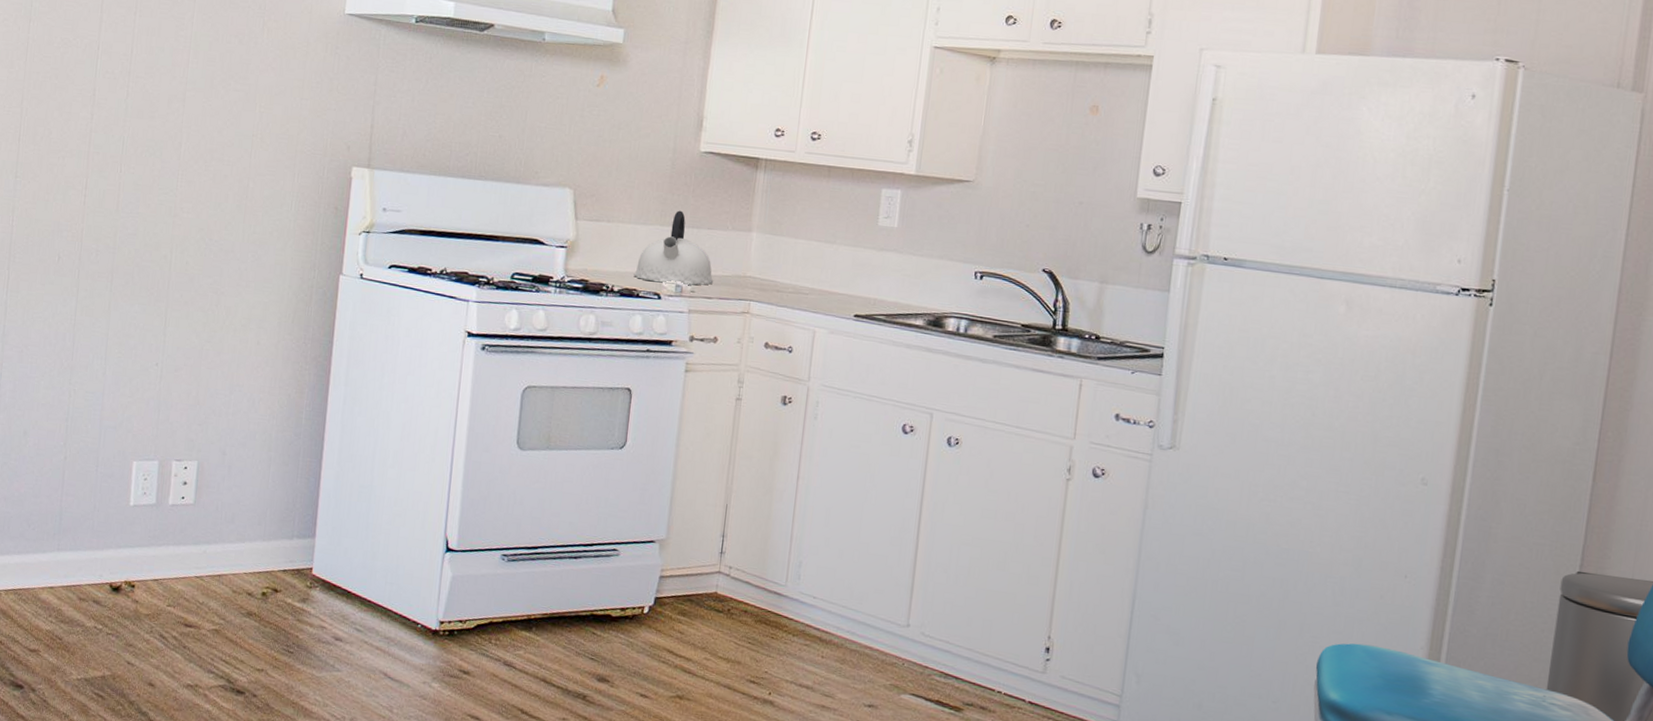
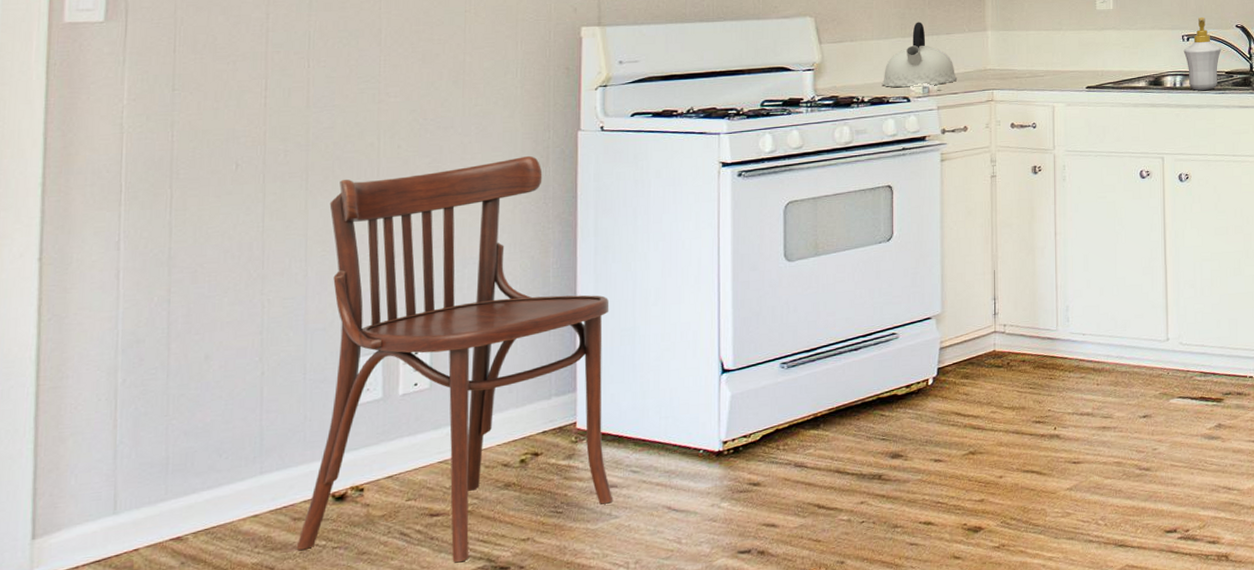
dining chair: none [79,287,352,677] -> present [296,155,613,563]
soap bottle: none [974,253,1021,343] -> present [1183,17,1222,91]

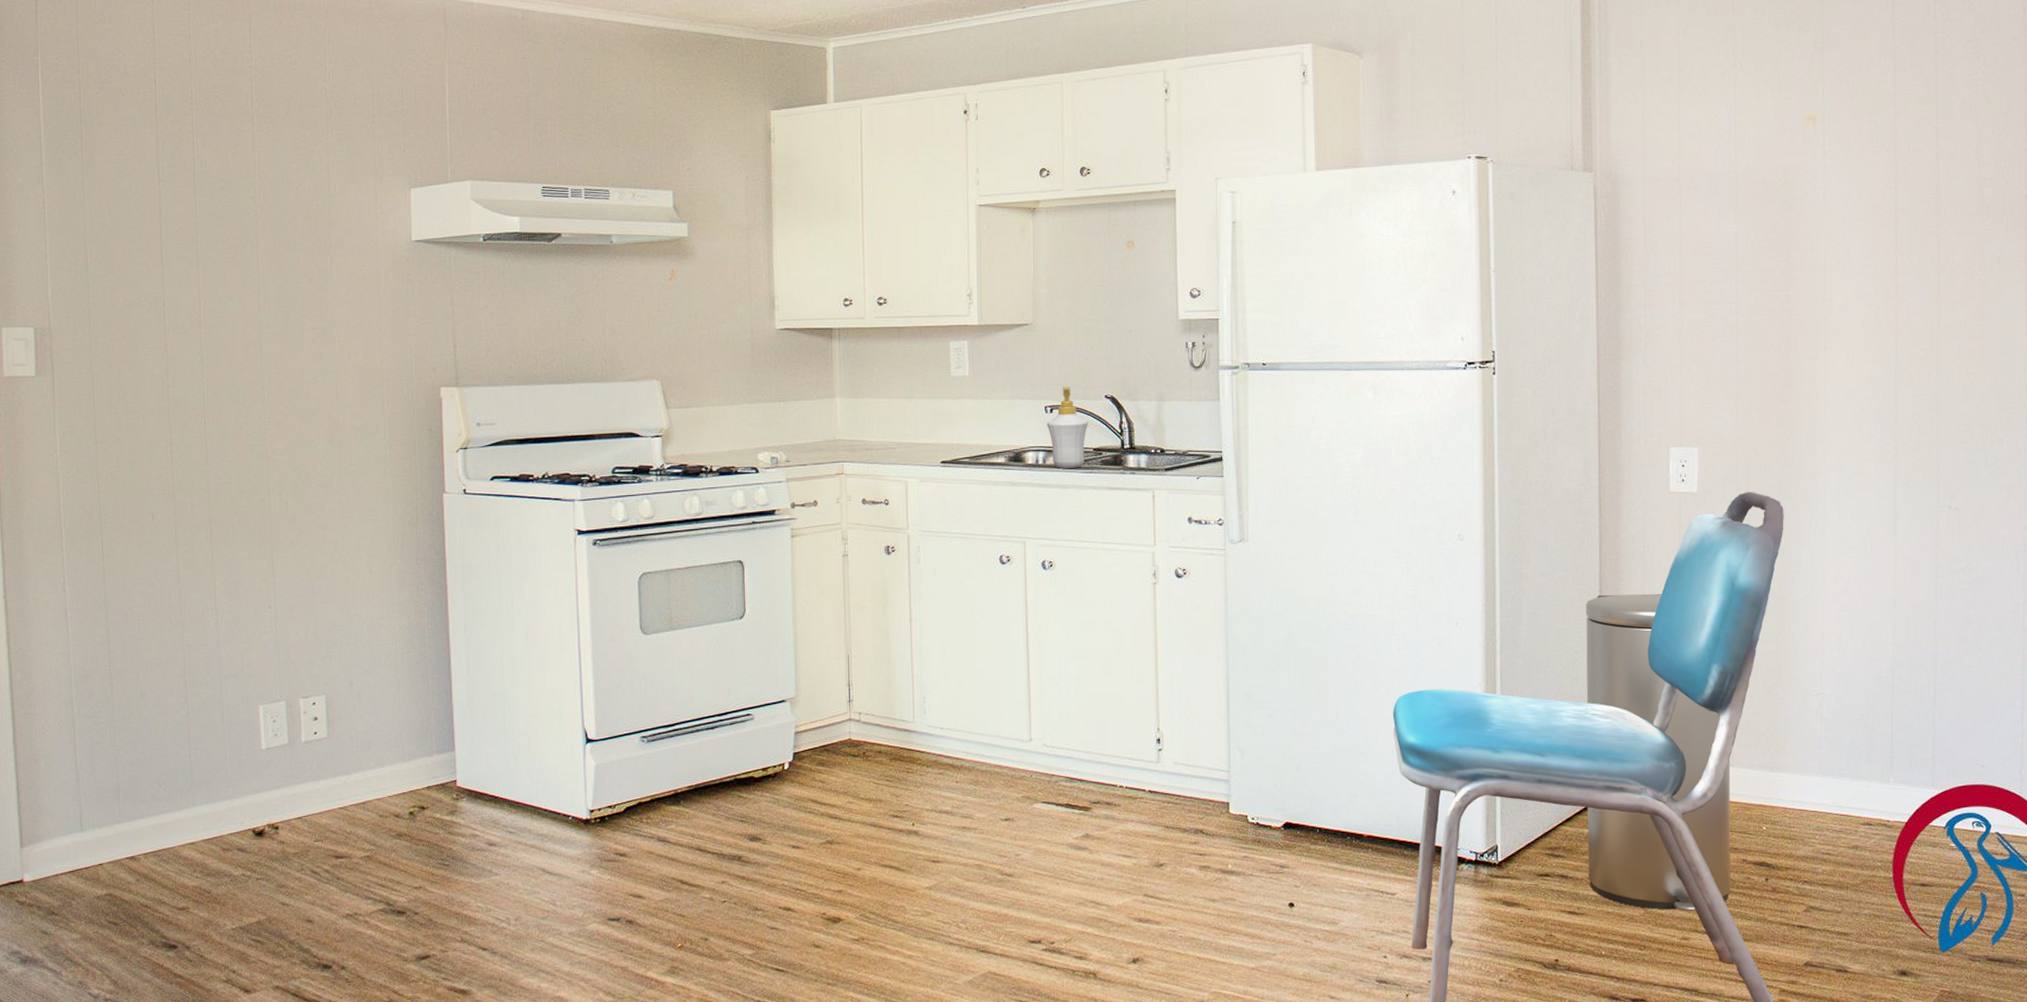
dining chair: present [296,155,613,563] -> none [227,516,493,903]
kettle: present [882,22,958,88] -> none [729,387,806,457]

